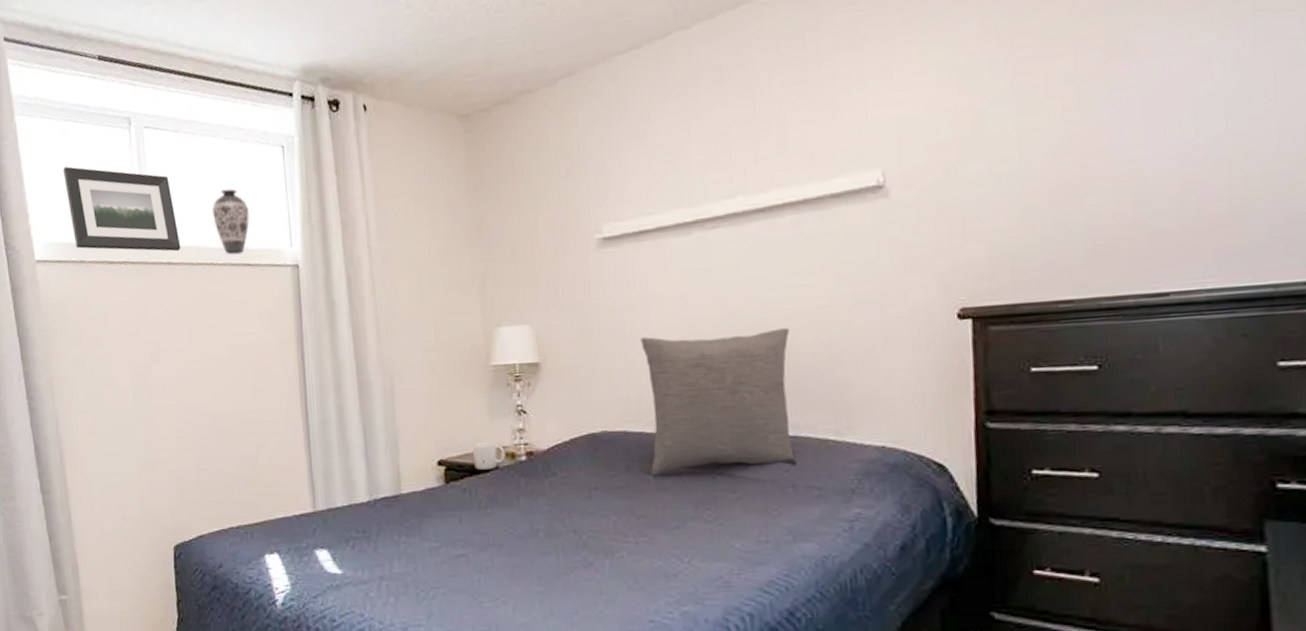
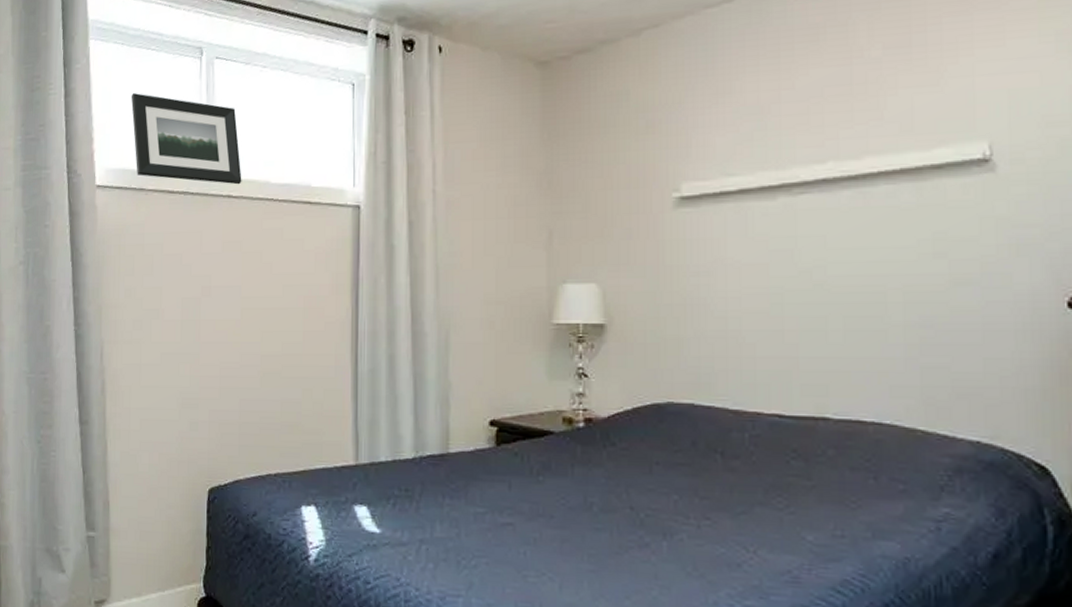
decorative vase: present [212,188,250,255] -> none [277,124,314,192]
mug: present [472,442,505,470] -> none [527,405,561,434]
pillow: present [639,328,798,476] -> none [714,305,881,456]

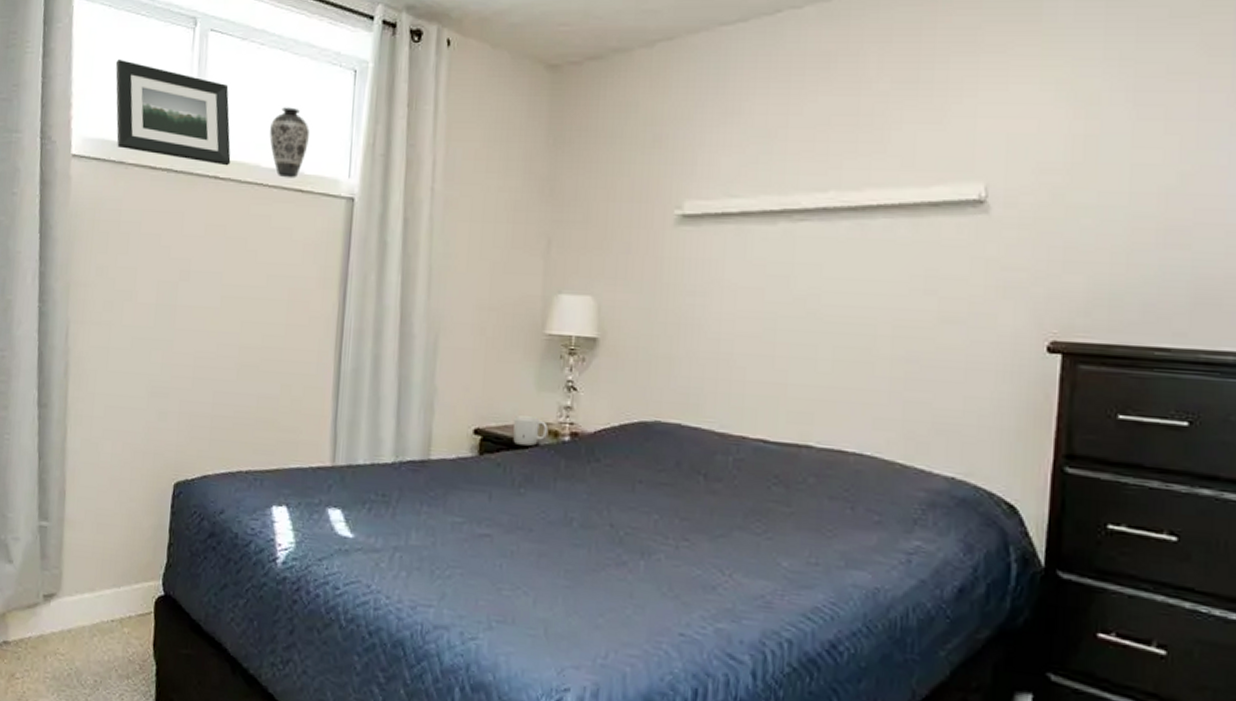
decorative vase: none [277,124,314,192] -> present [269,107,309,178]
mug: none [527,405,561,434] -> present [512,415,548,446]

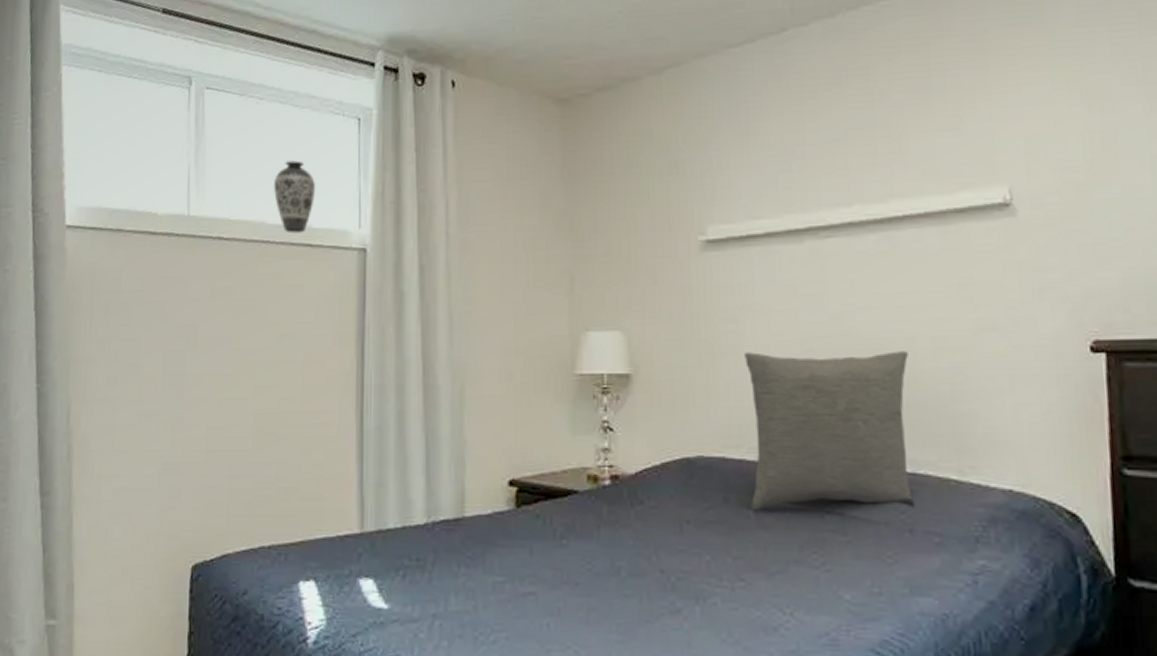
picture frame: present [115,60,231,166] -> none [109,124,235,226]
mug: present [512,415,548,446] -> none [549,462,586,493]
pillow: none [702,326,868,487] -> present [743,351,916,510]

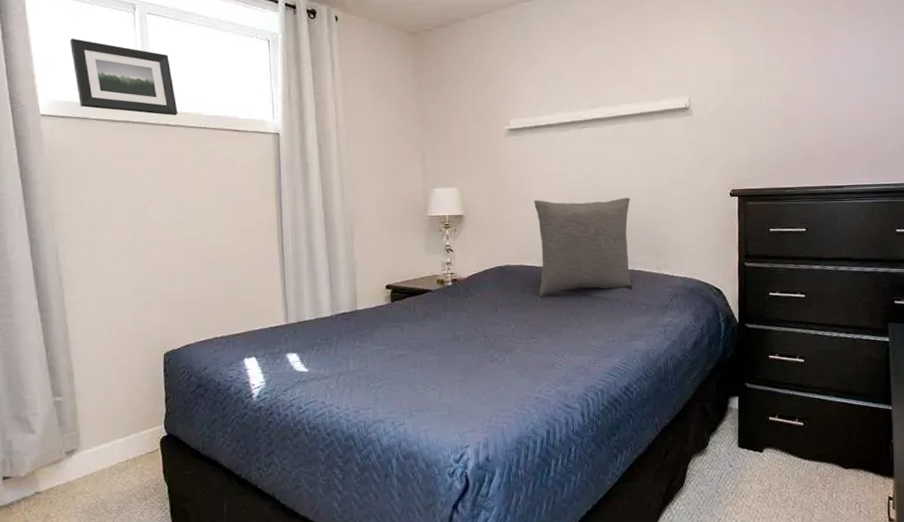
picture frame: none [109,124,235,226] -> present [70,38,178,116]
decorative vase: present [274,160,315,234] -> none [207,69,239,122]

